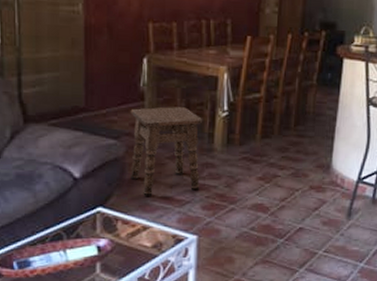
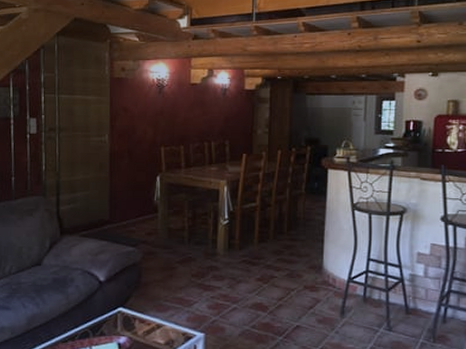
side table: present [130,107,203,197] -> none [146,217,207,298]

